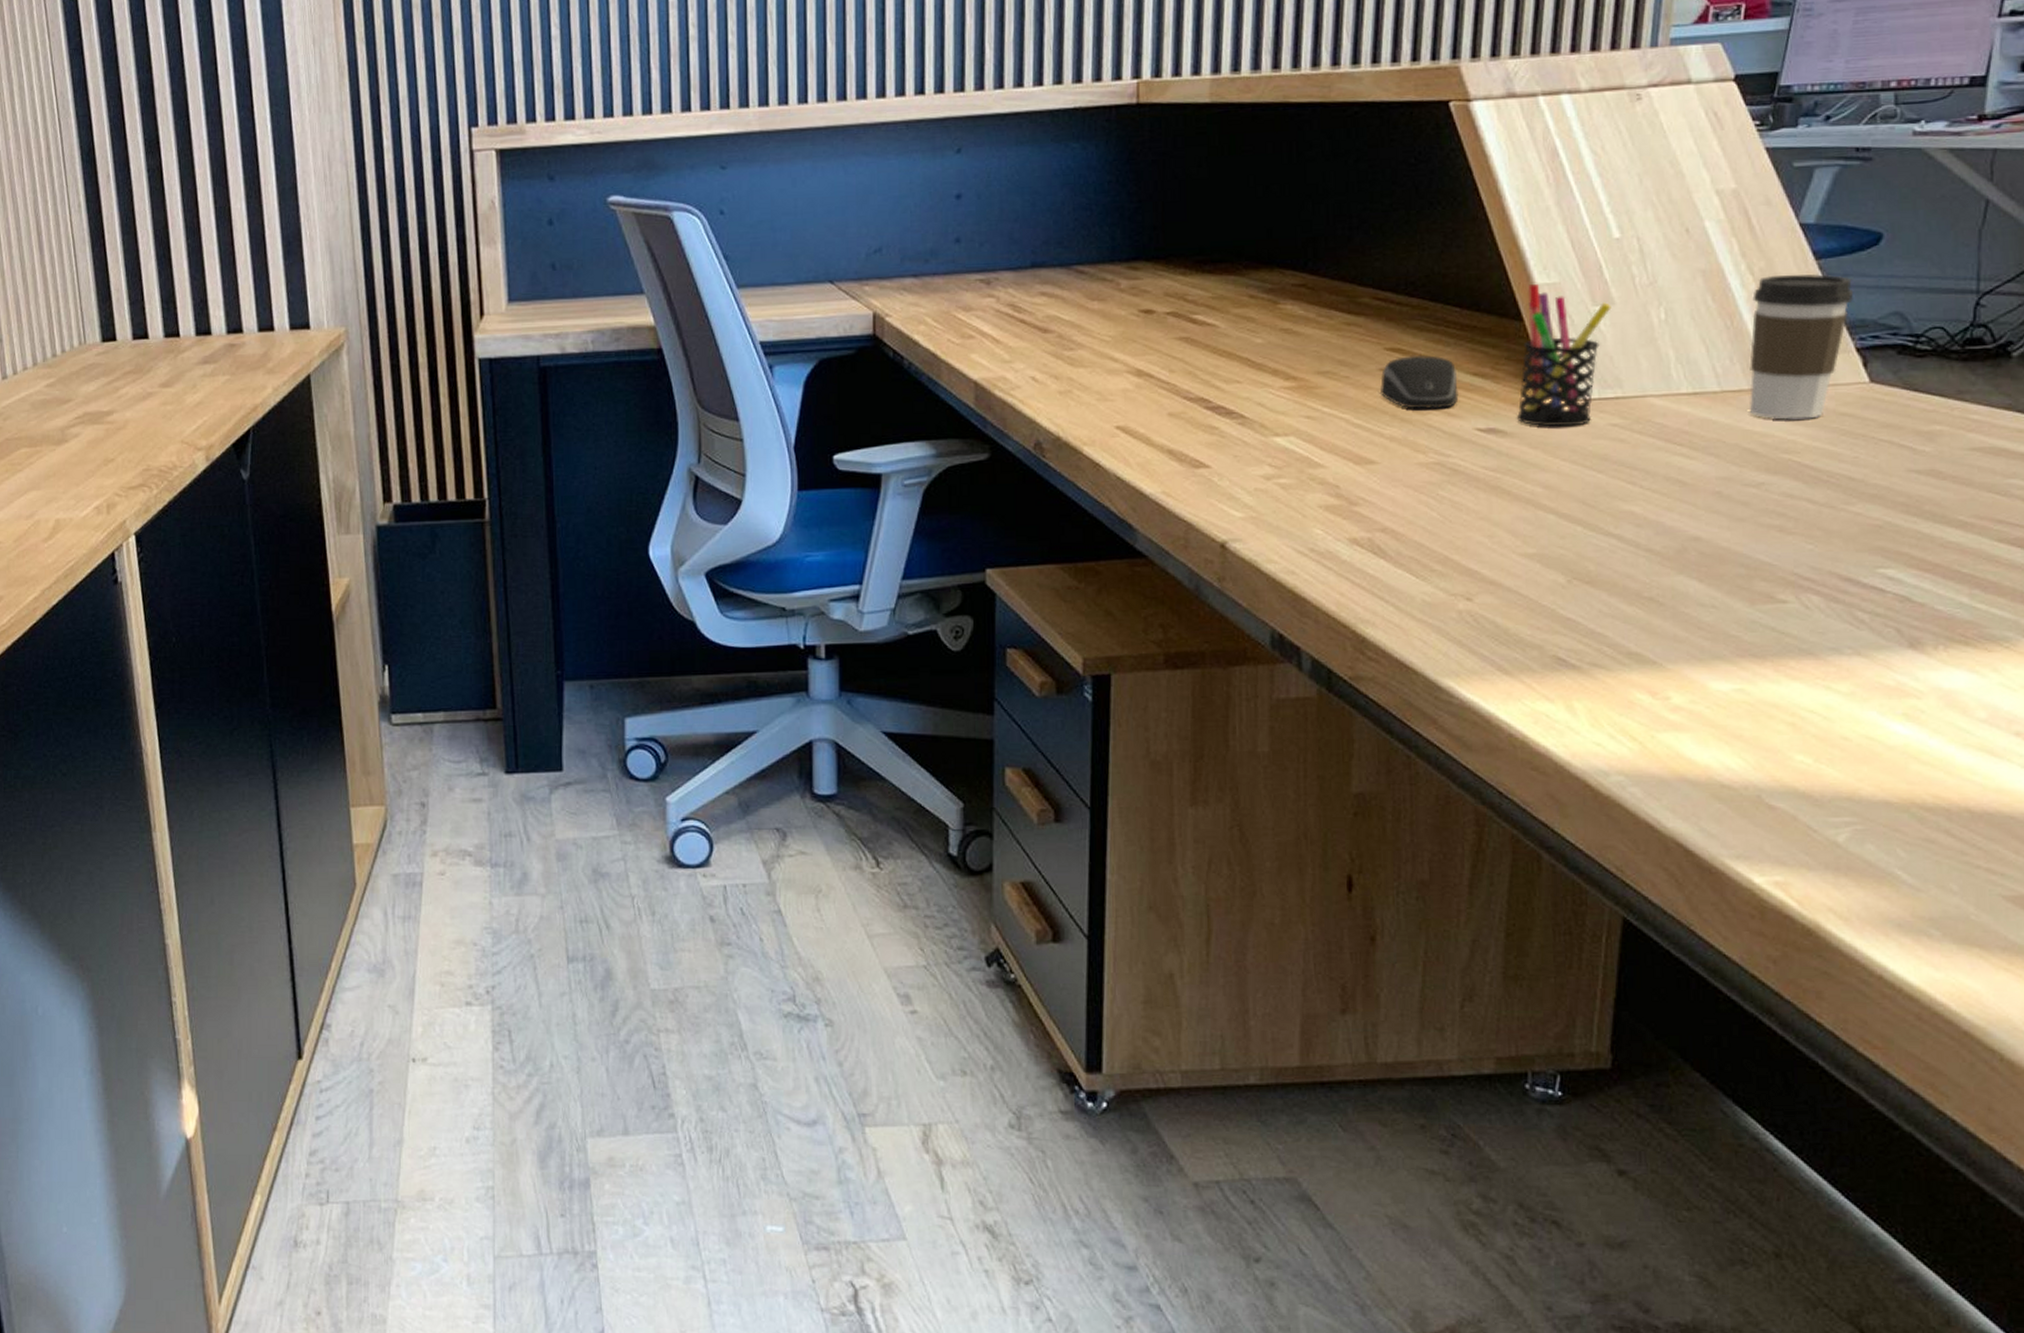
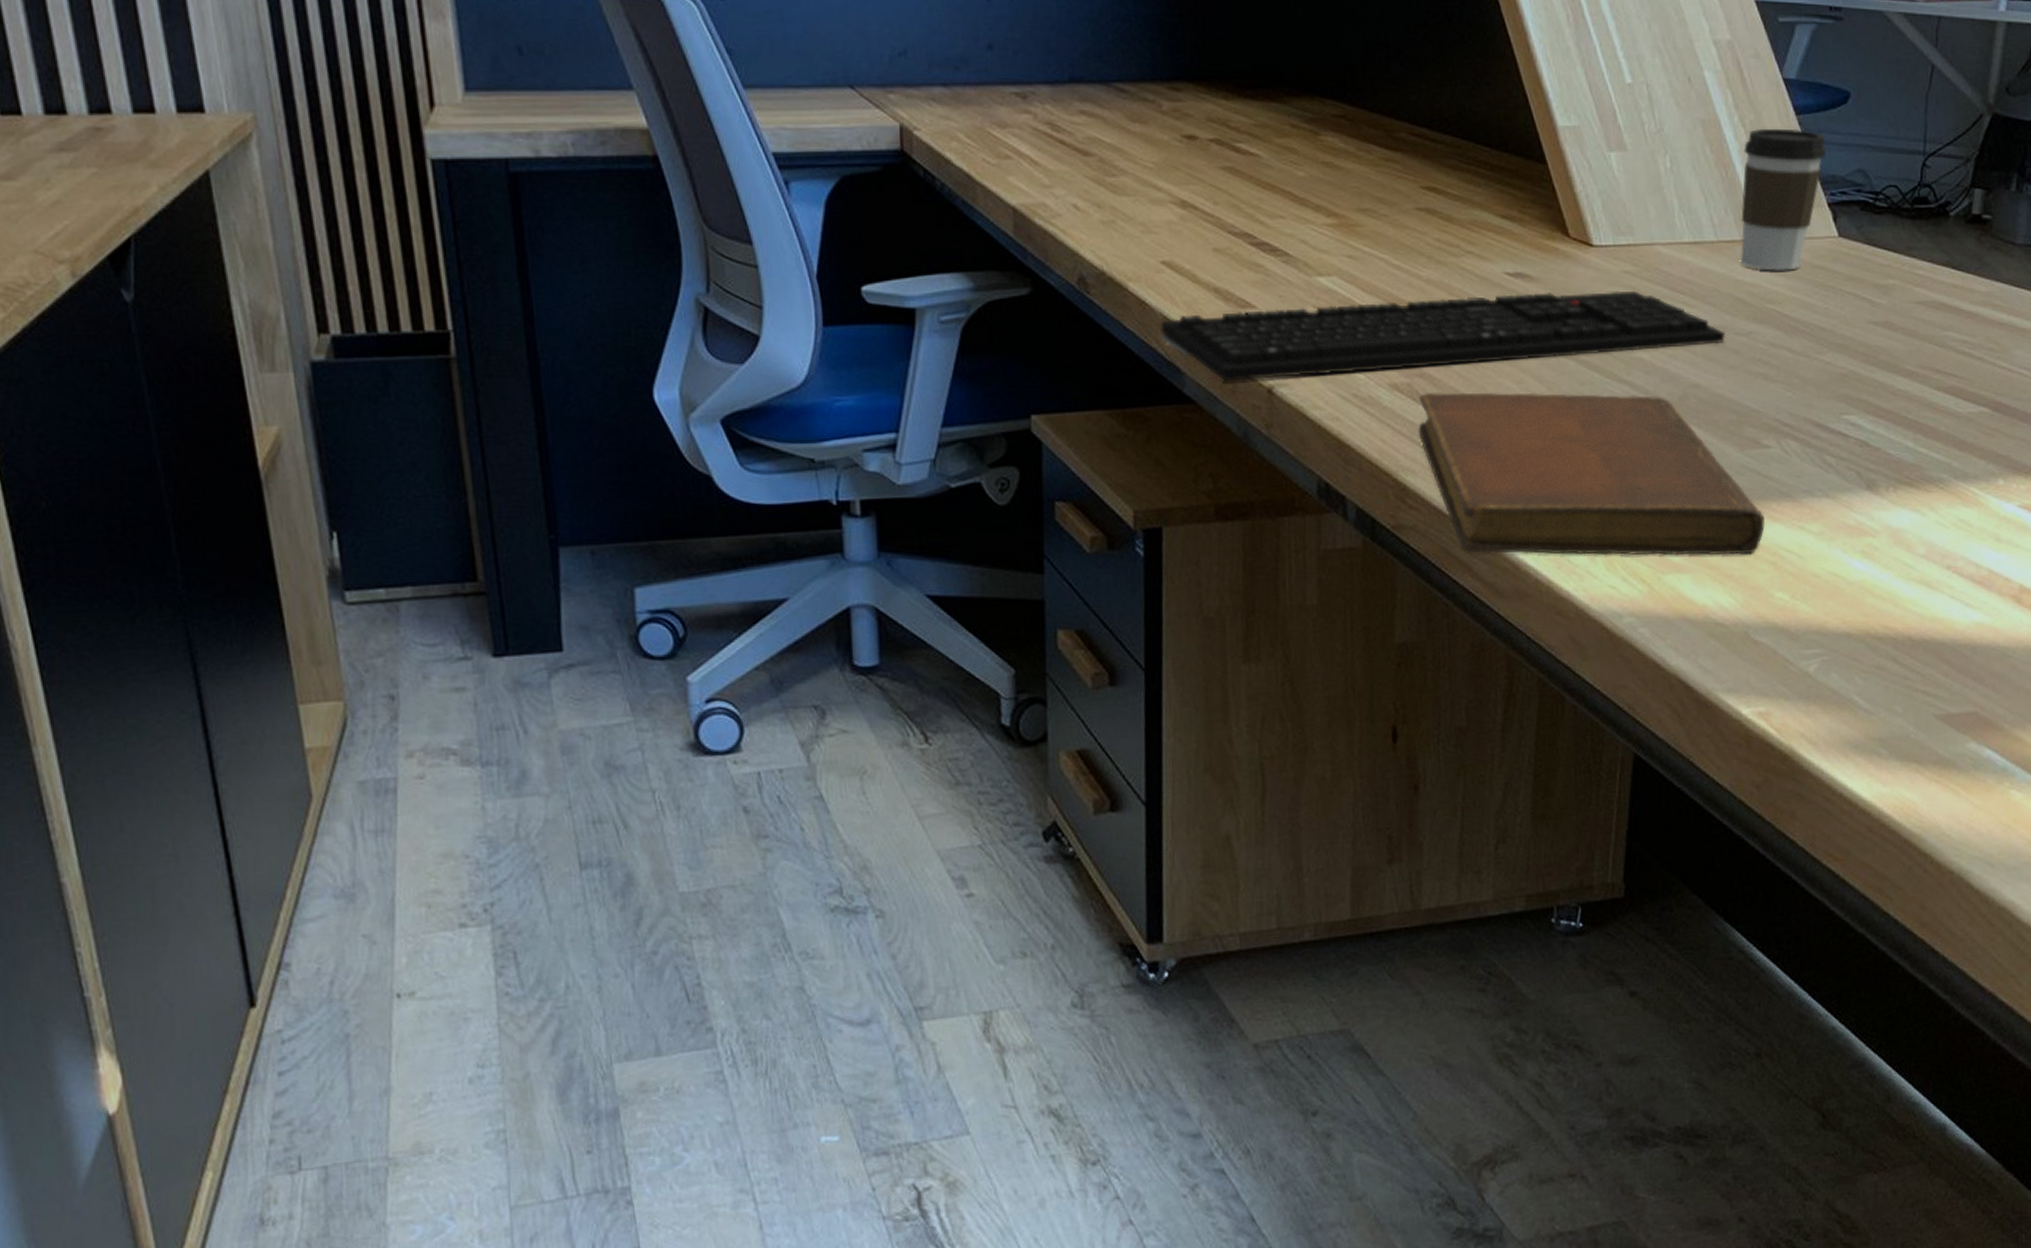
keyboard: none [1114,443,1731,537] -> present [1160,290,1725,381]
computer mouse: present [1379,354,1459,410] -> none [1416,194,1489,252]
notebook: none [1379,546,1781,714] -> present [1418,392,1765,556]
pen holder: present [1516,284,1611,427] -> none [1541,127,1624,273]

